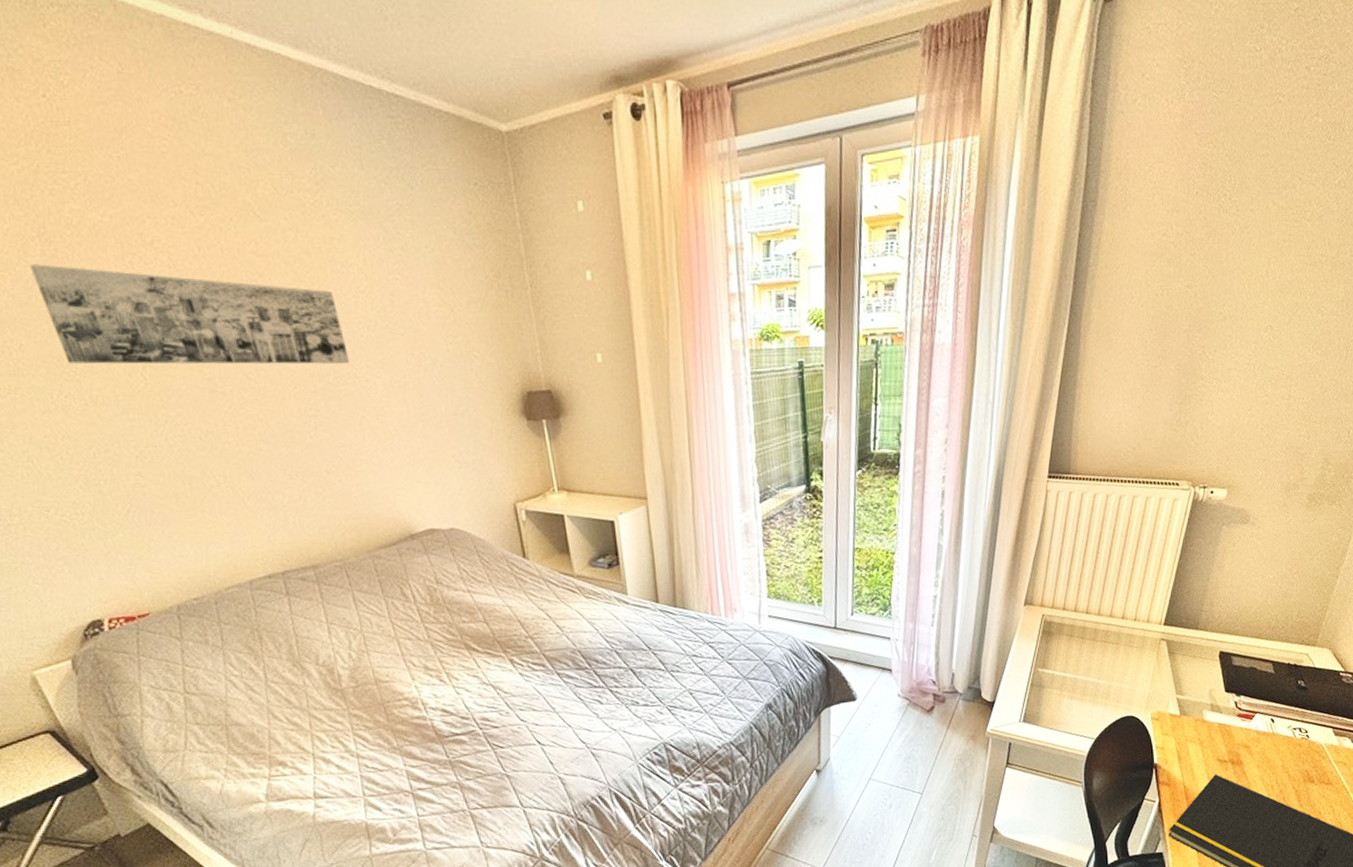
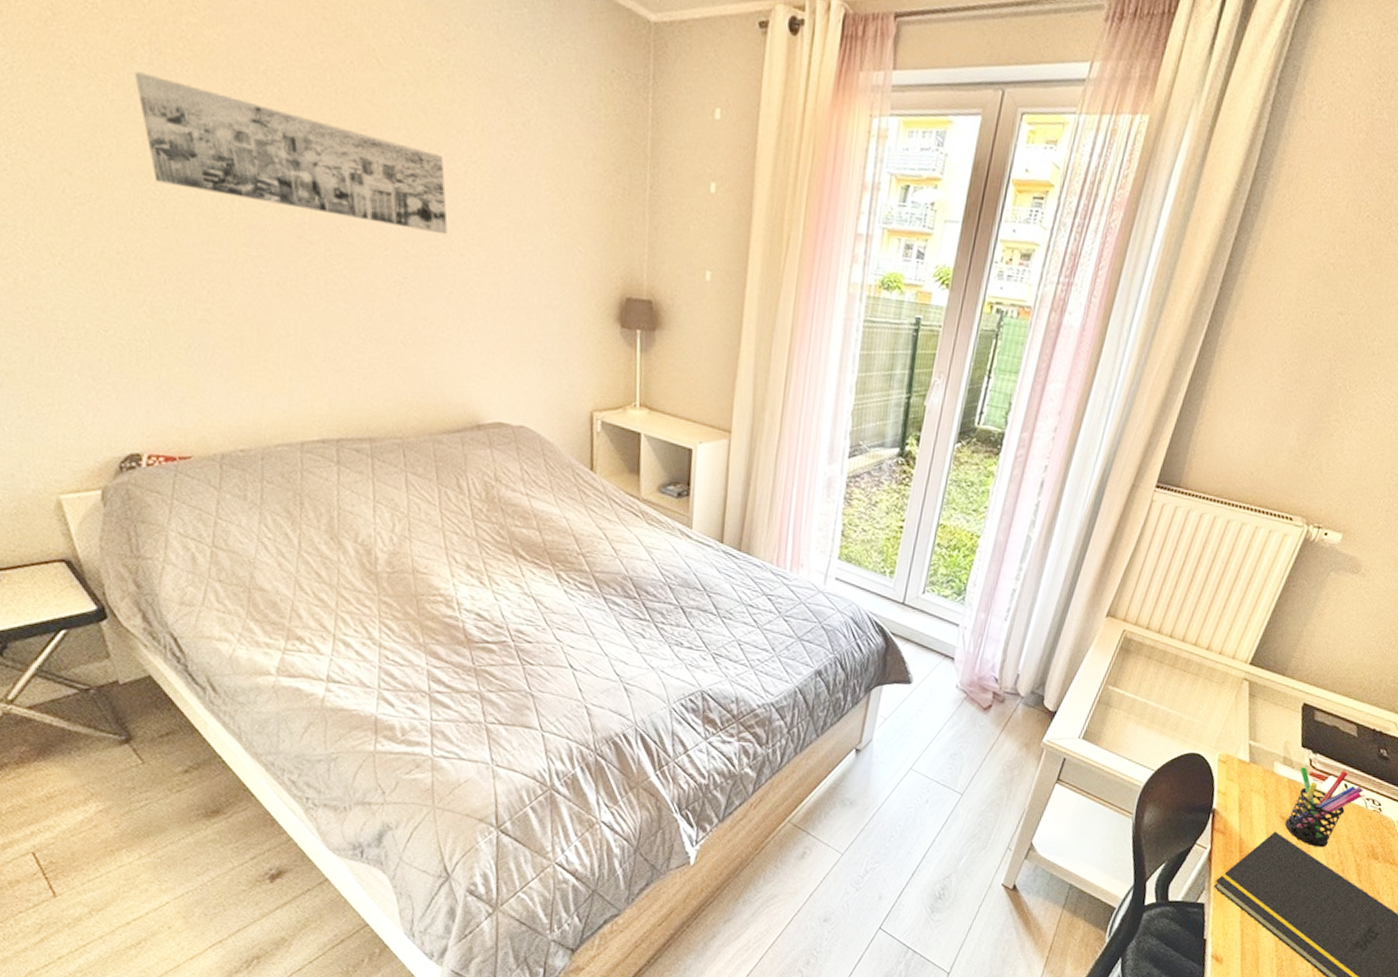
pen holder: none [1223,707,1290,782] -> present [1284,766,1364,848]

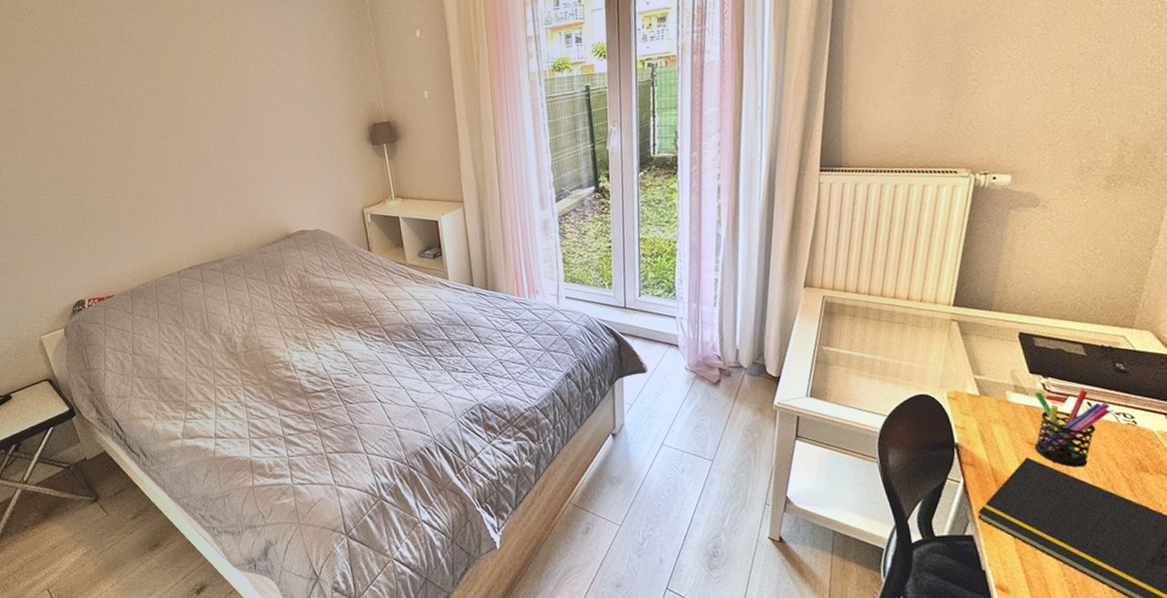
wall art: present [134,72,448,235] -> none [57,59,249,124]

